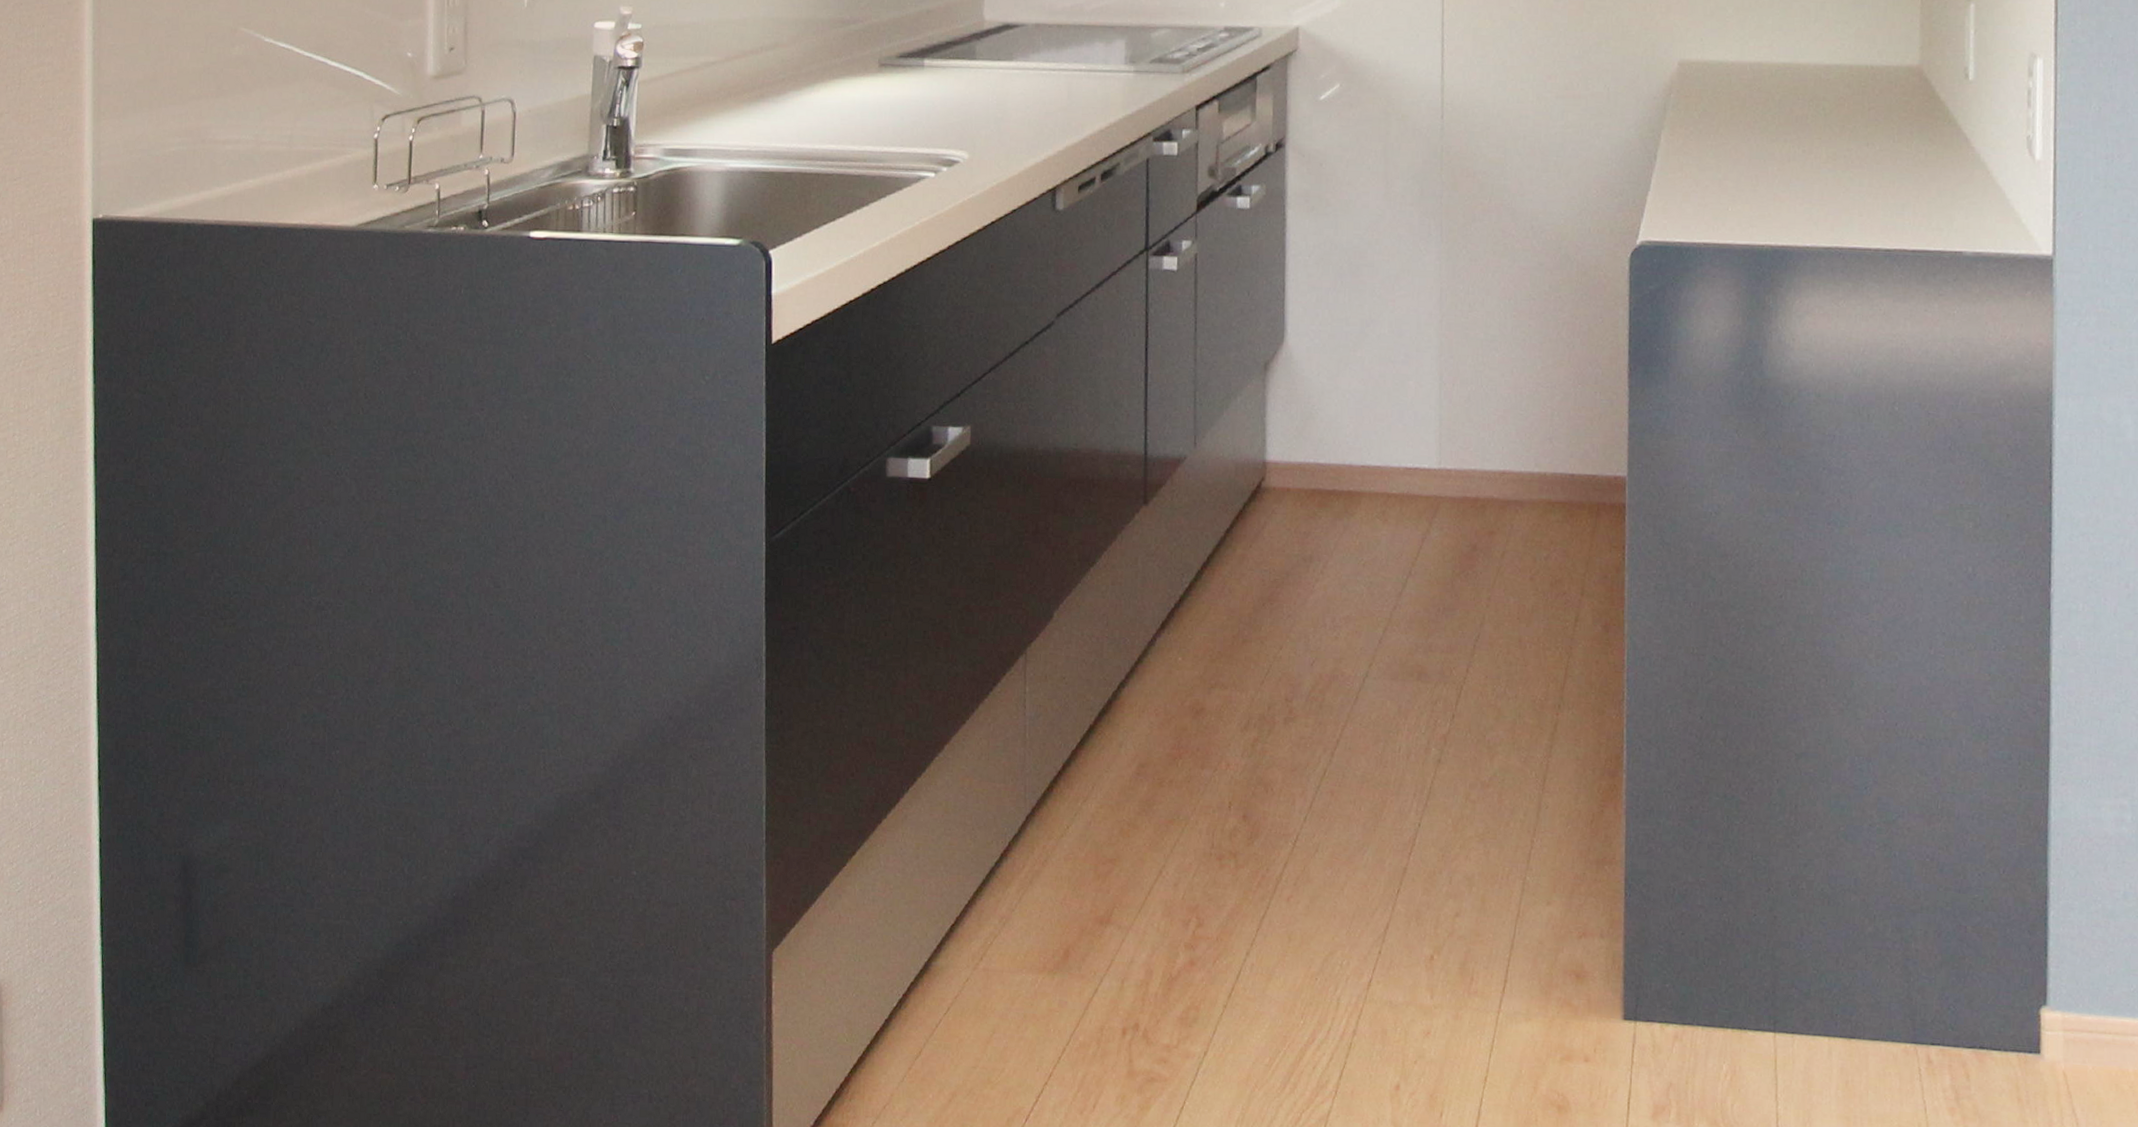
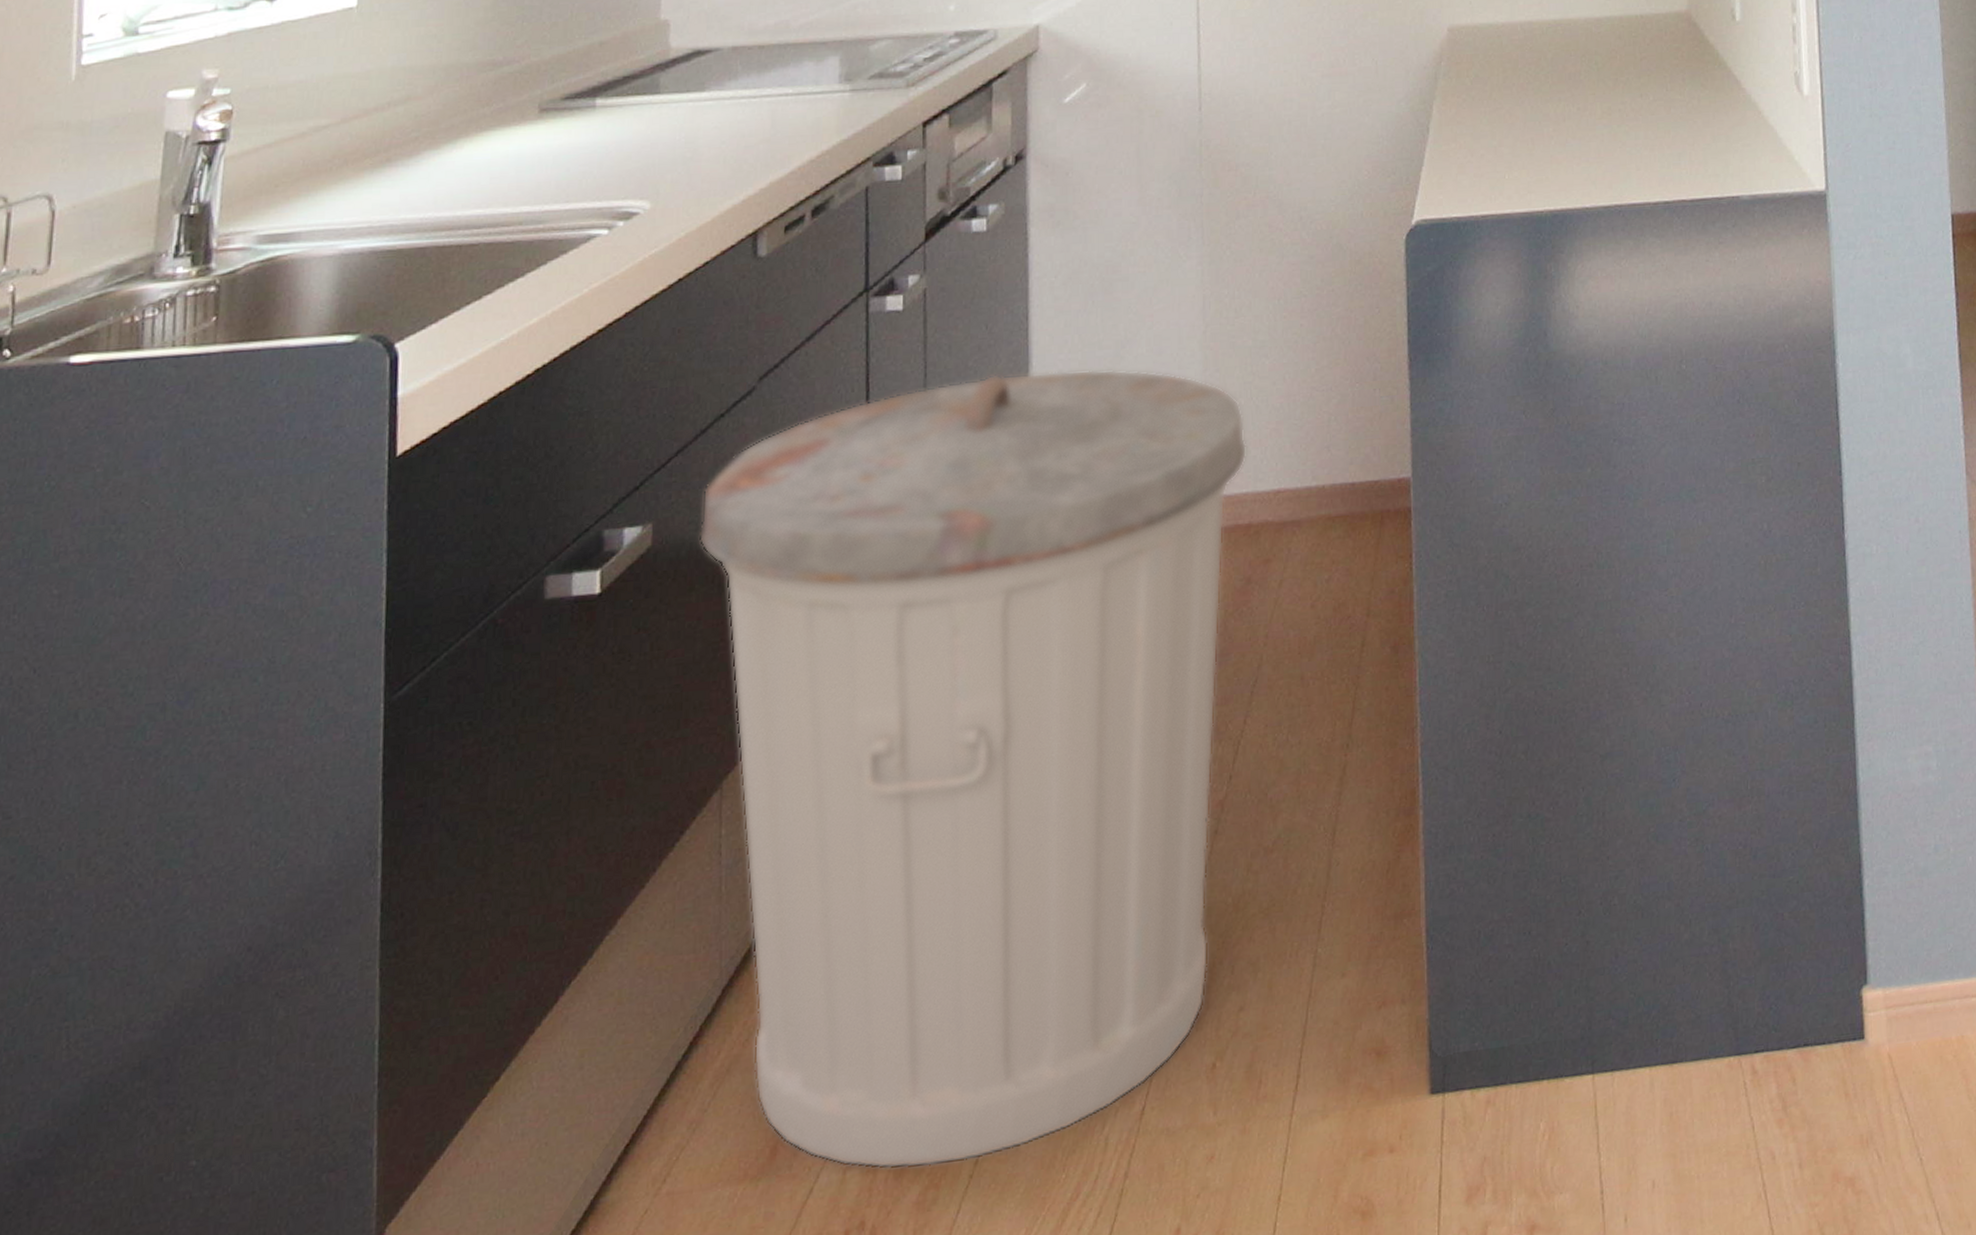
trash can: none [1008,336,1477,994] -> present [699,369,1247,1170]

